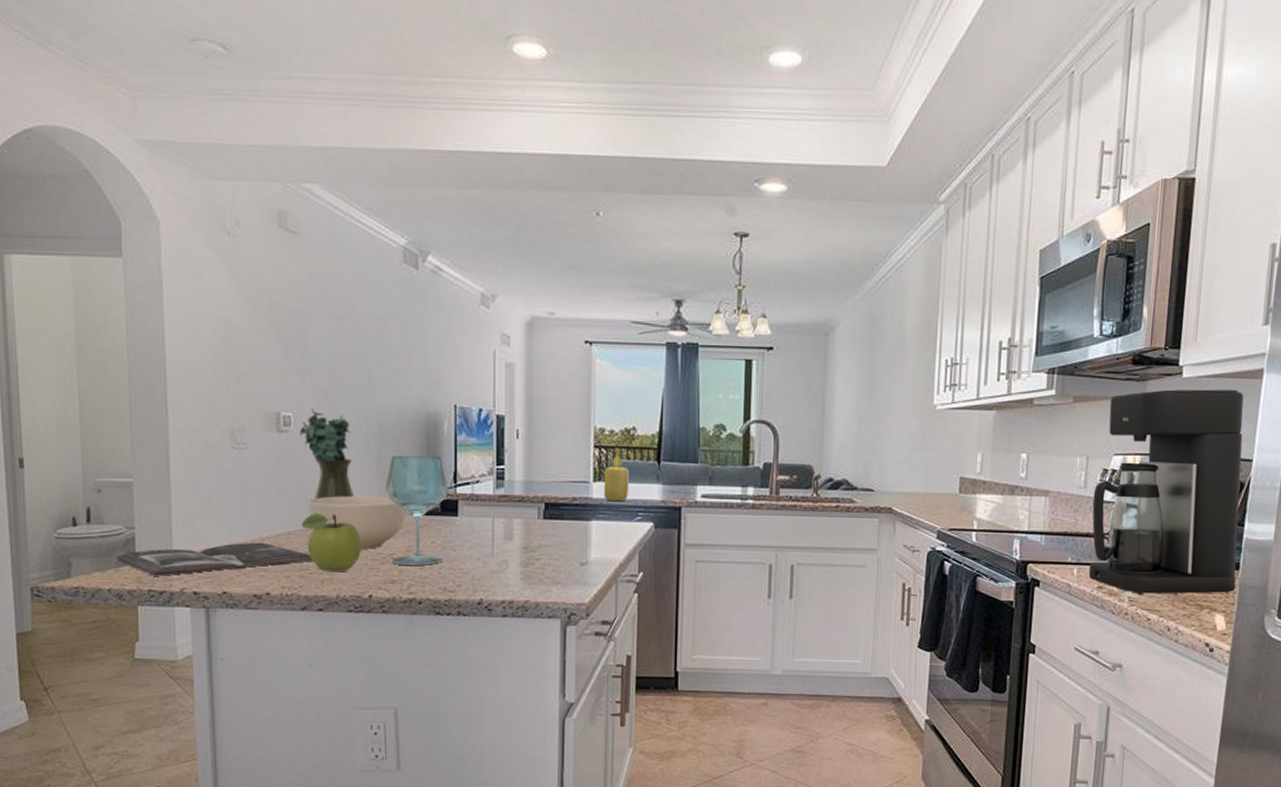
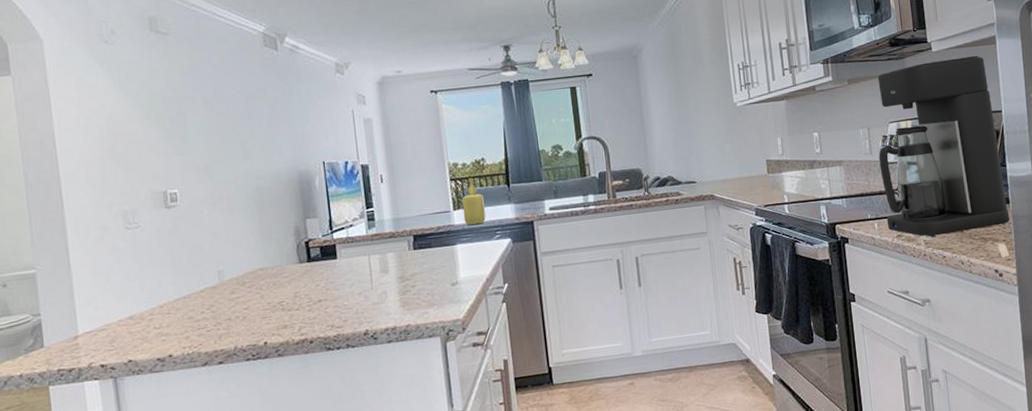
magazine: present [116,542,313,576] -> none [25,309,209,356]
vase: present [299,408,355,500] -> none [185,183,242,264]
fruit: present [301,512,361,572] -> none [195,274,253,327]
bowl: present [307,495,405,549] -> none [199,251,290,302]
wine glass: present [384,455,448,565] -> none [268,208,328,311]

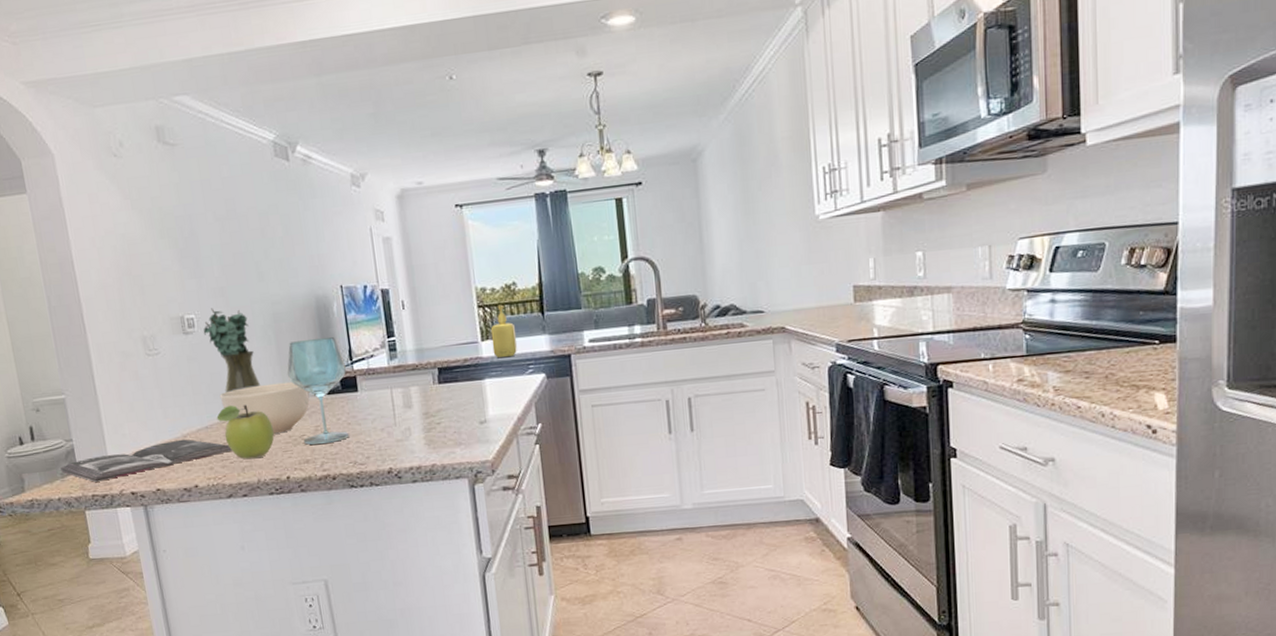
magazine: none [25,309,209,356] -> present [61,439,232,482]
vase: none [185,183,242,264] -> present [203,308,261,393]
fruit: none [195,274,253,327] -> present [216,404,274,459]
bowl: none [199,251,290,302] -> present [219,381,310,434]
wine glass: none [268,208,328,311] -> present [287,337,350,445]
coffee maker: present [877,55,1010,237] -> none [1001,149,1175,382]

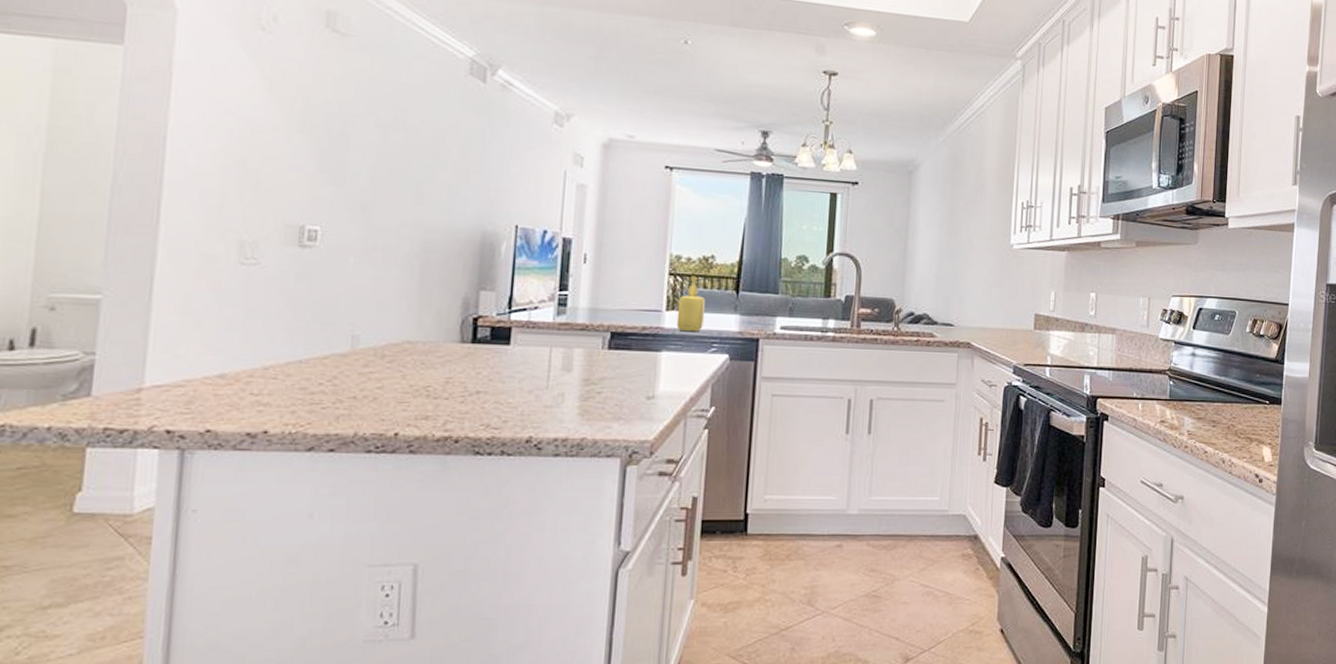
magazine: present [61,439,232,482] -> none [64,371,328,412]
vase: present [203,308,261,393] -> none [326,223,390,324]
fruit: present [216,404,274,459] -> none [317,338,391,407]
bowl: present [219,381,310,434] -> none [328,320,448,381]
wine glass: present [287,337,350,445] -> none [424,277,501,399]

